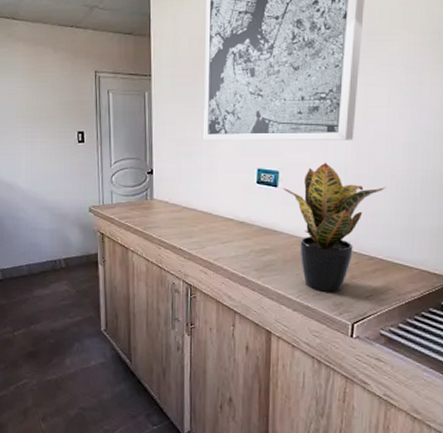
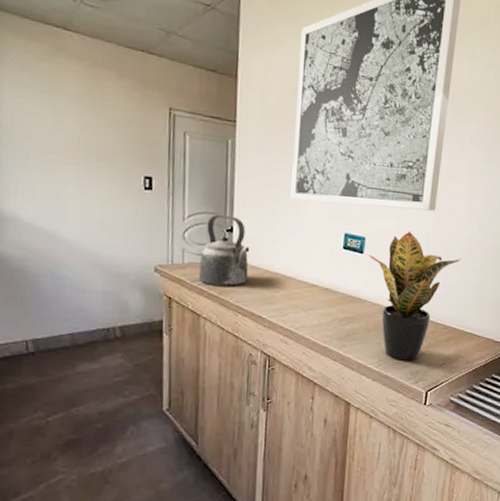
kettle: none [126,159,169,222] -> present [199,214,250,286]

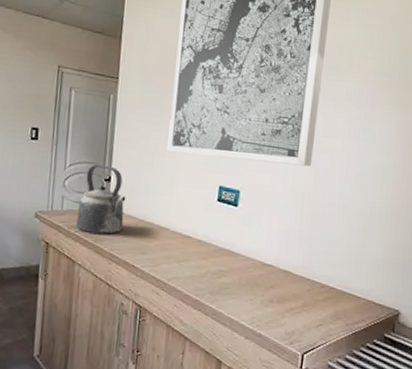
potted plant: present [368,231,461,361] -> none [242,185,339,320]

